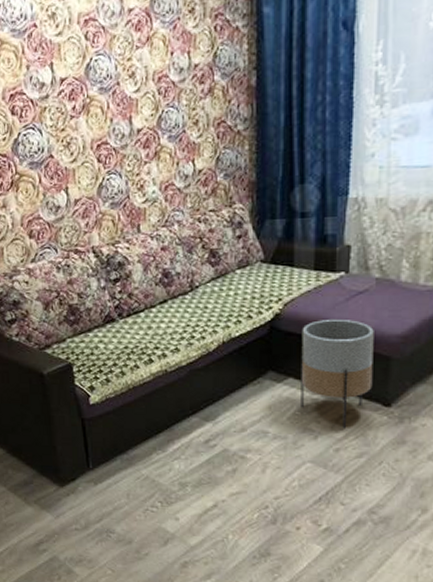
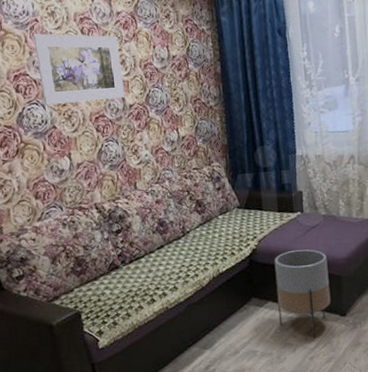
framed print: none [31,40,133,131] -> present [33,33,125,106]

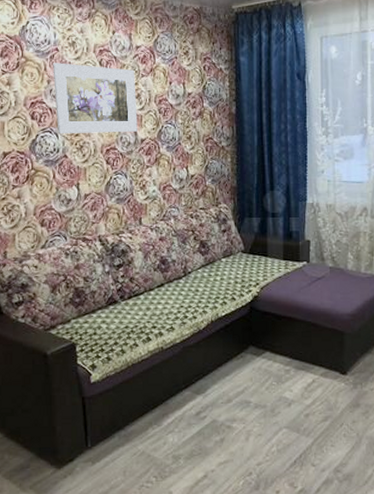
planter: present [274,249,331,340] -> none [275,300,332,396]

